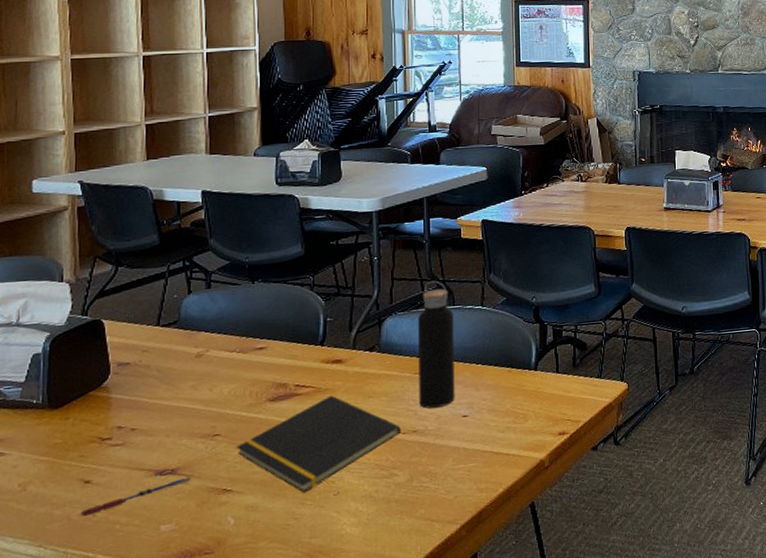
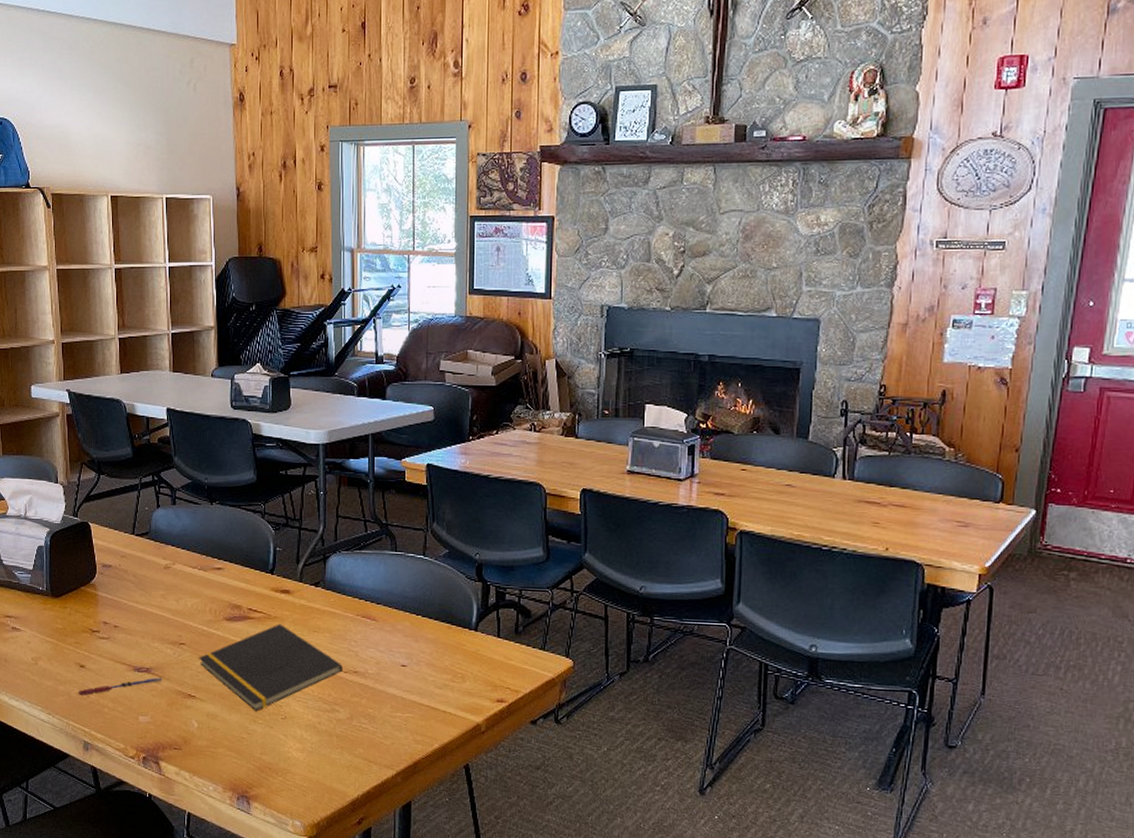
water bottle: present [418,280,455,409] -> none [360,523,395,653]

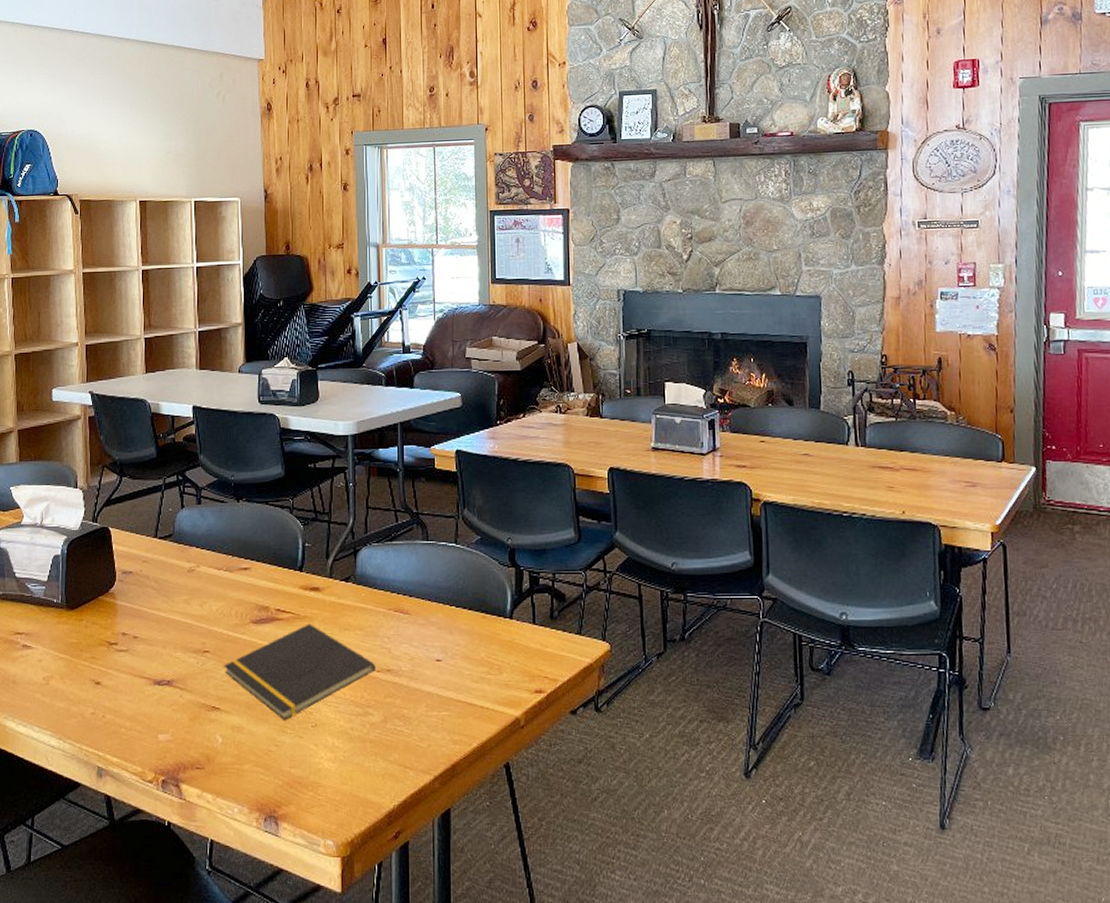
pen: present [79,677,162,697] -> none [93,690,185,717]

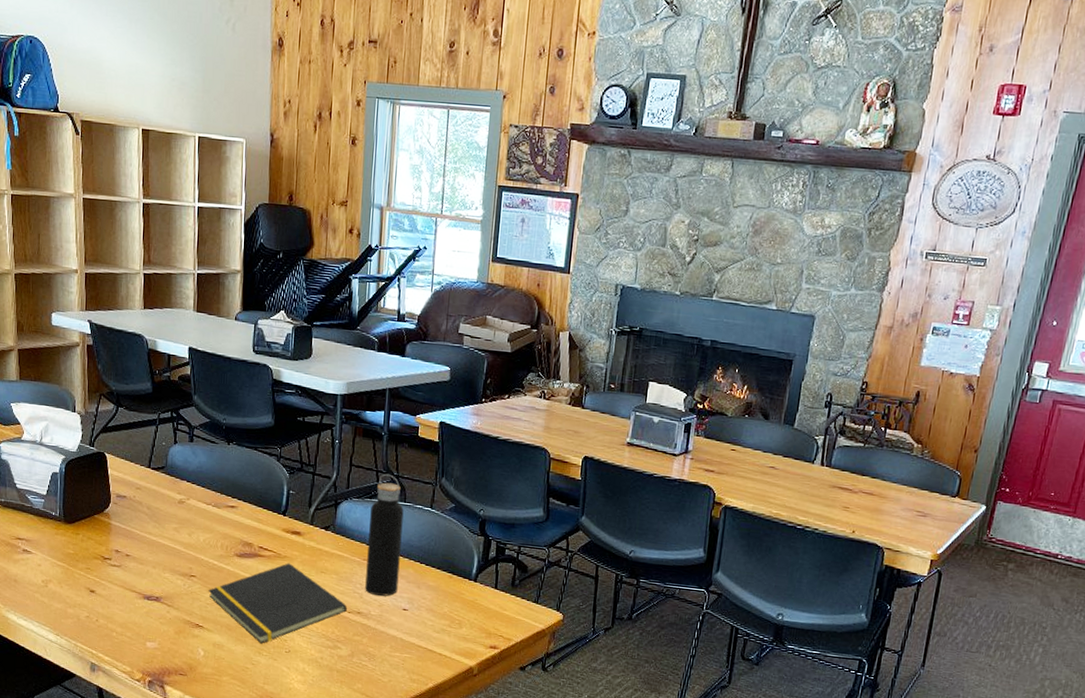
water bottle: none [392,512,428,648] -> present [365,473,404,596]

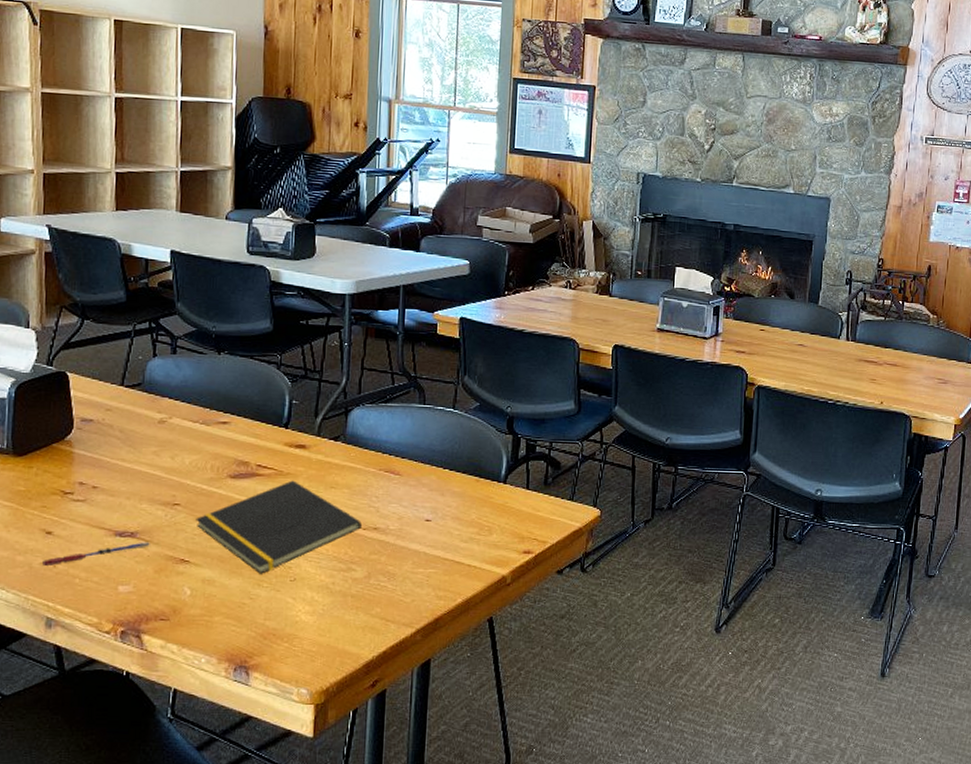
pen: none [88,606,172,620] -> present [42,542,150,567]
water bottle: present [365,473,404,596] -> none [382,375,423,508]

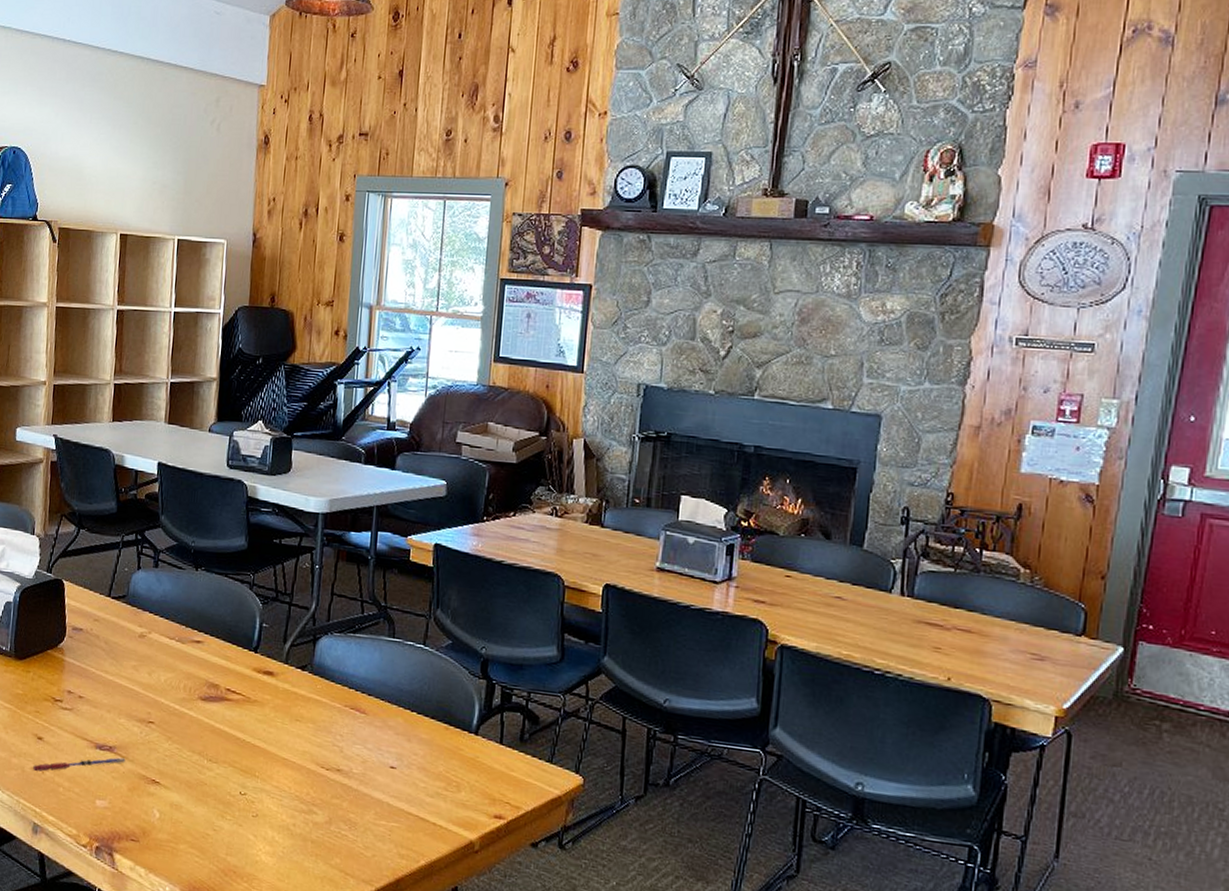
notepad: present [196,480,362,574] -> none [167,708,325,805]

